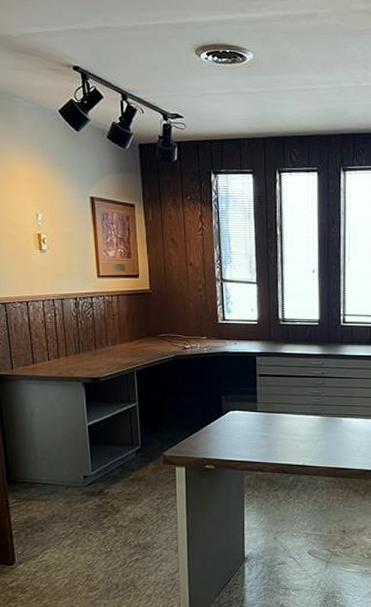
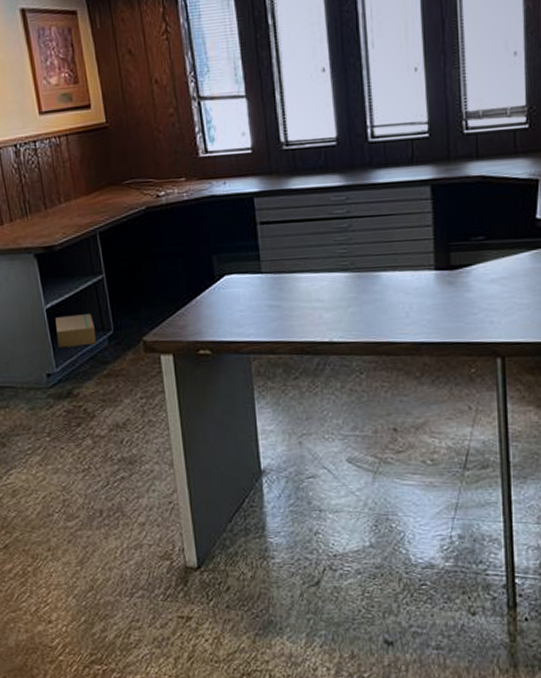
box: none [95,432,126,456] -> present [55,314,96,348]

